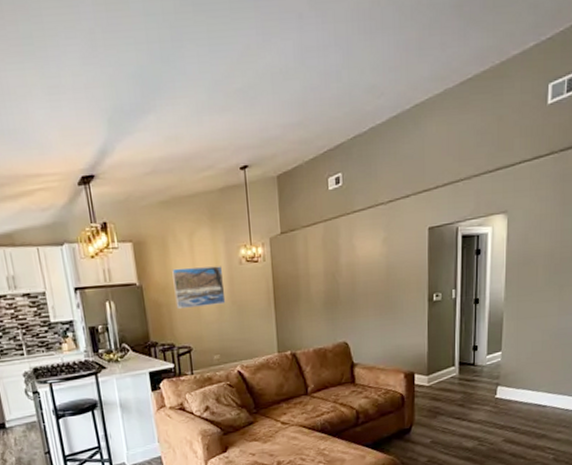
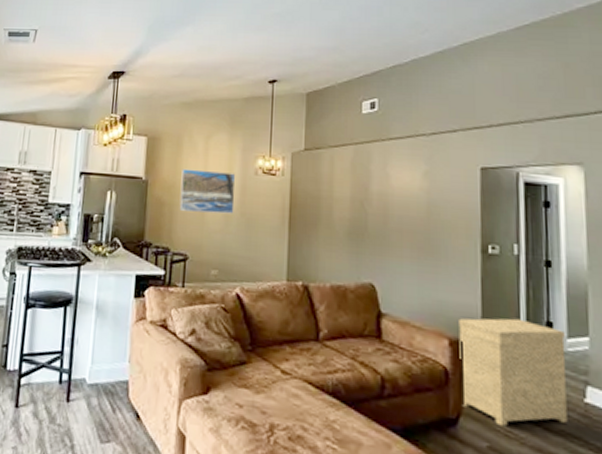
side table: none [411,347,485,426] -> present [459,318,568,427]

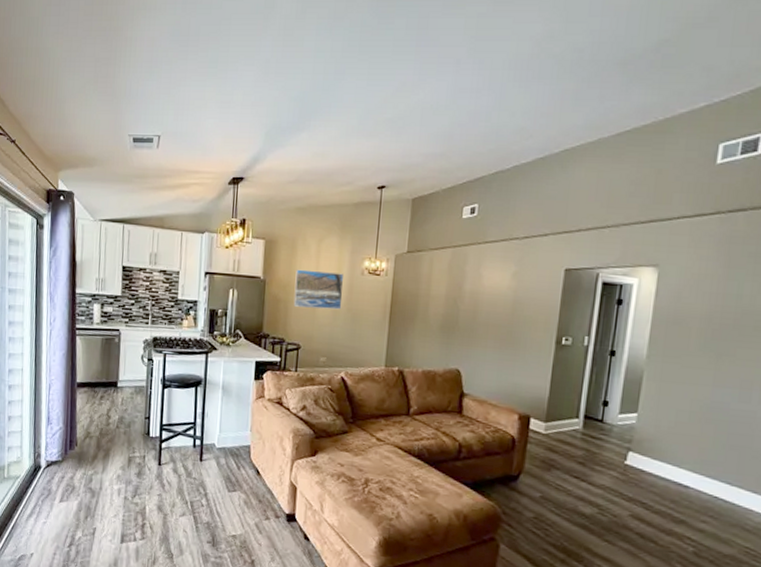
side table: present [459,318,568,427] -> none [524,397,617,482]

